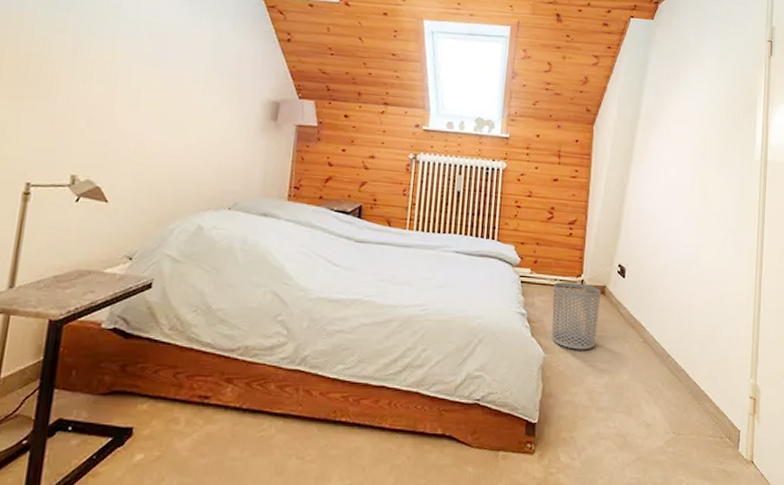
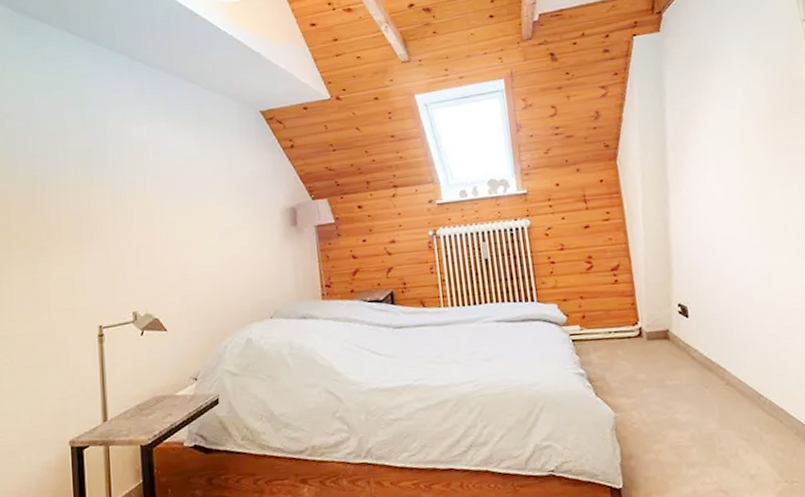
waste bin: present [552,282,602,350] -> none [608,331,670,404]

